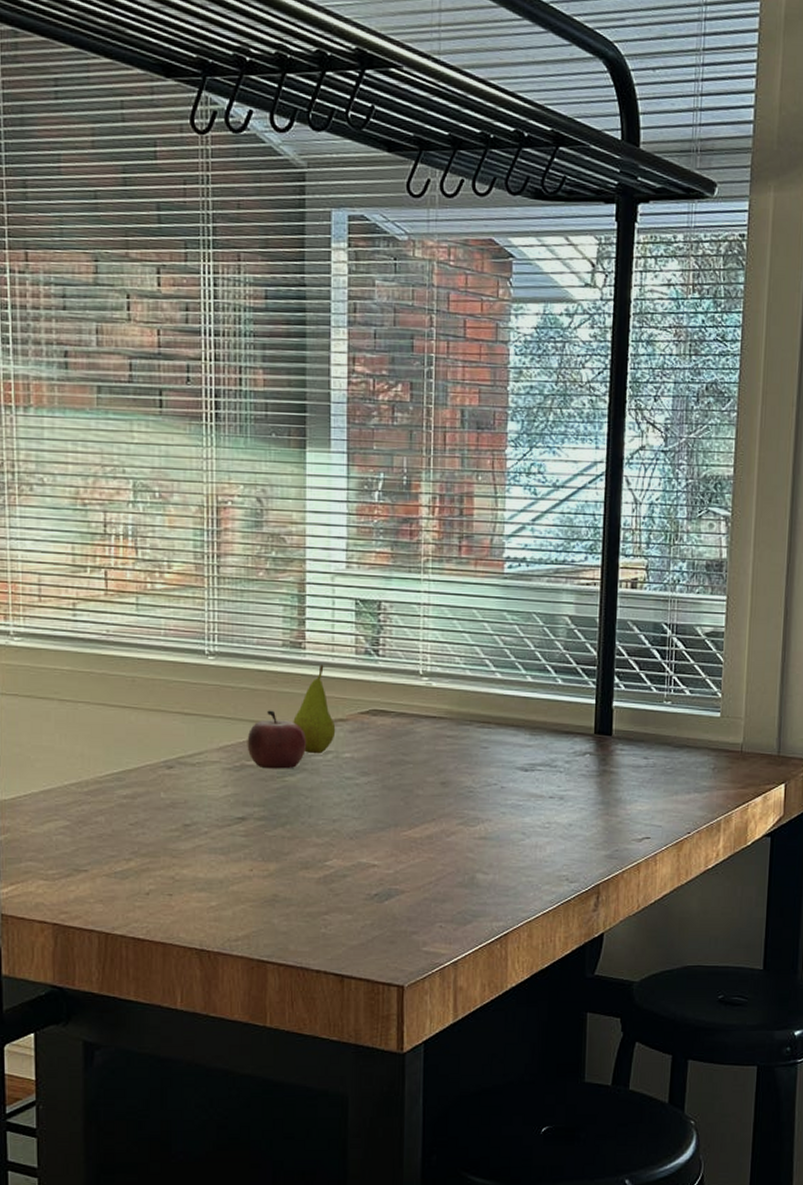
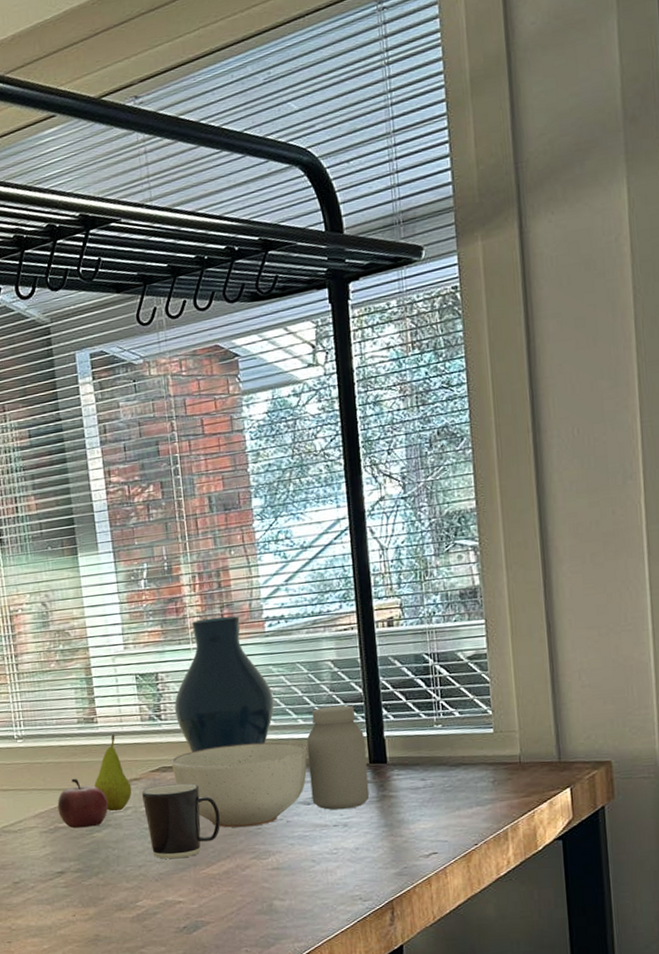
mug: none [346,730,431,816] -> present [141,783,221,859]
bowl: none [383,694,534,789] -> present [170,742,308,828]
vase: none [395,548,504,698] -> present [174,616,274,753]
jar: none [530,665,593,781] -> present [306,705,370,810]

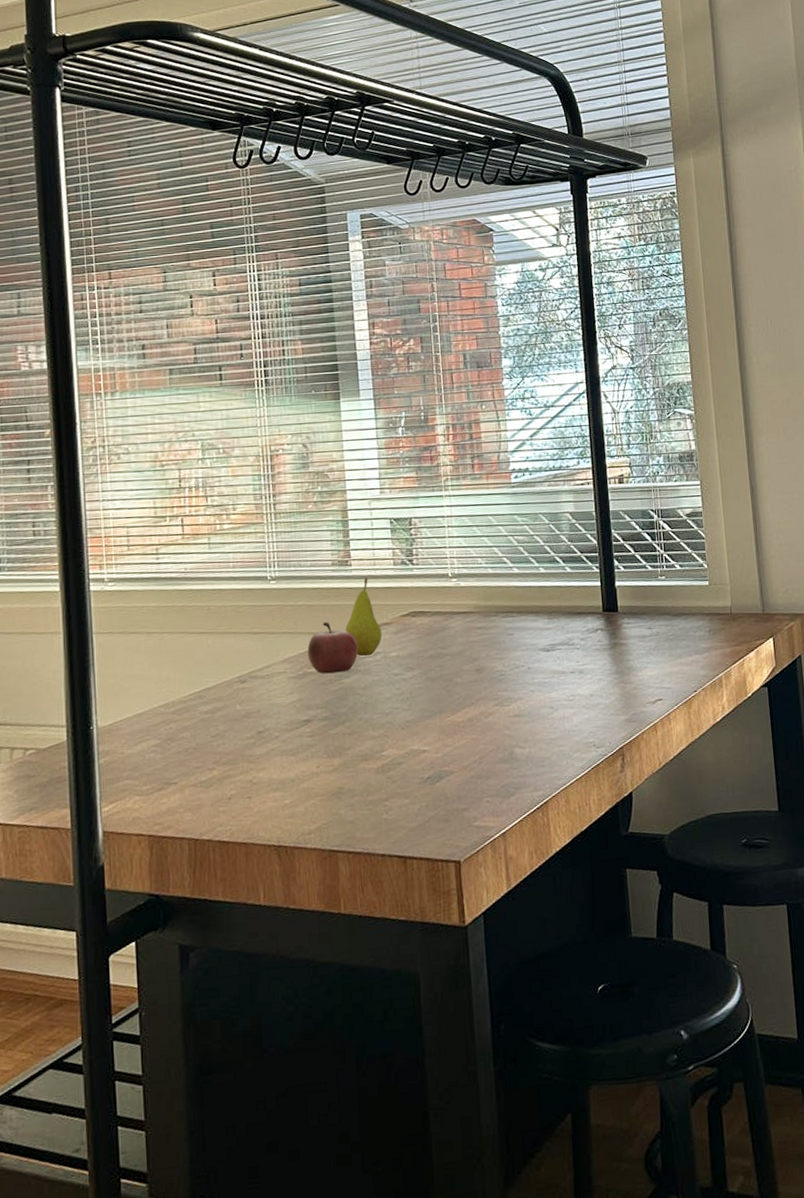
mug: present [141,783,221,859] -> none [391,628,467,706]
bowl: present [170,742,308,828] -> none [420,589,549,674]
vase: present [174,616,274,753] -> none [426,466,518,598]
jar: present [306,705,370,810] -> none [547,555,603,657]

